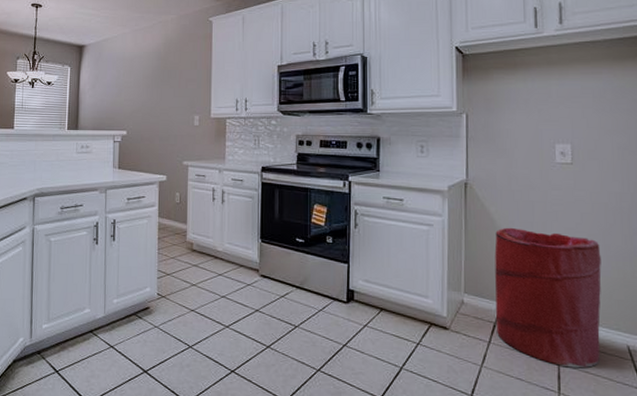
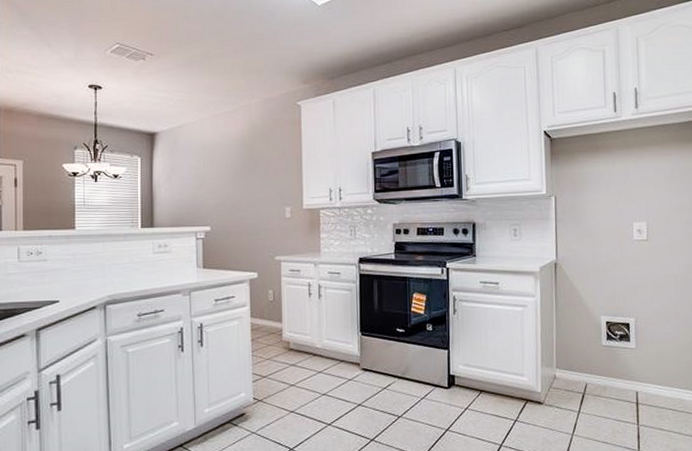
laundry hamper: present [494,227,602,369] -> none [582,303,673,427]

